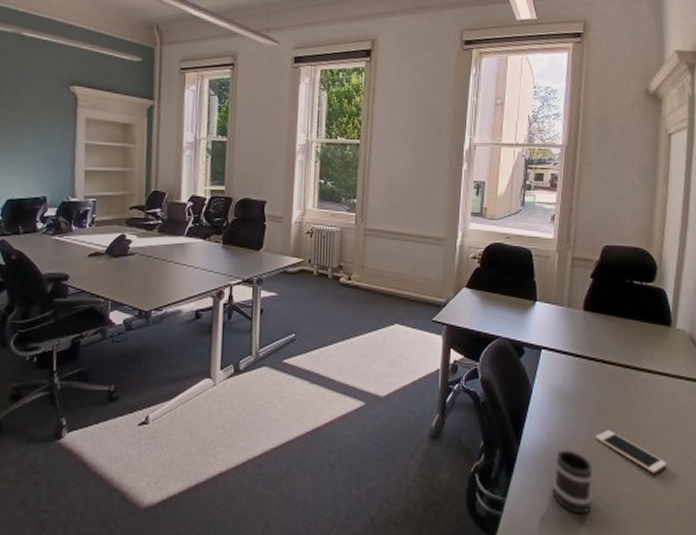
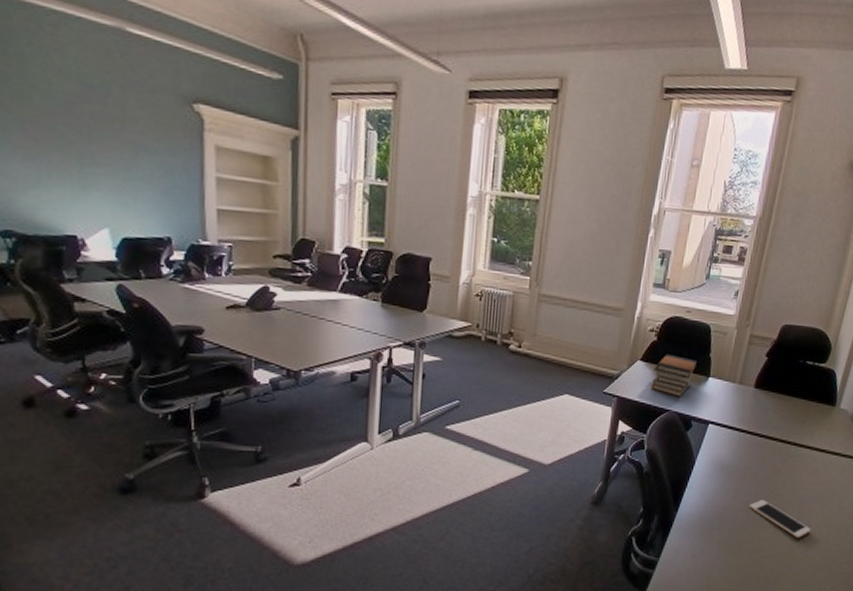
book stack: none [479,279,522,323] -> present [651,353,697,397]
mug: present [552,450,593,514] -> none [703,516,743,573]

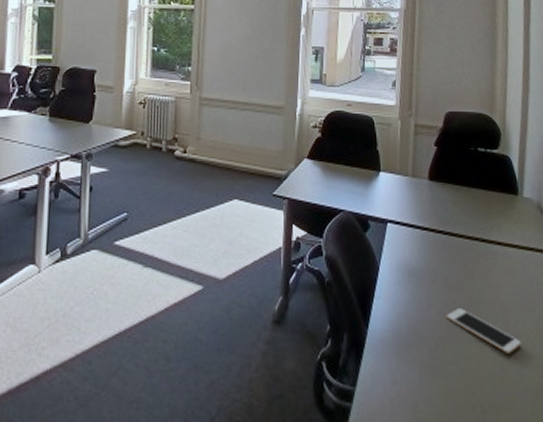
book stack: present [651,353,697,397] -> none [321,149,365,195]

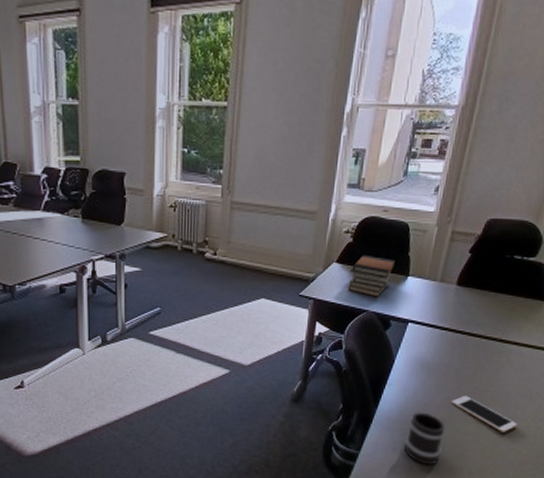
book stack: none [321,149,365,195] -> present [347,254,395,297]
mug: none [404,331,446,403] -> present [404,412,445,465]

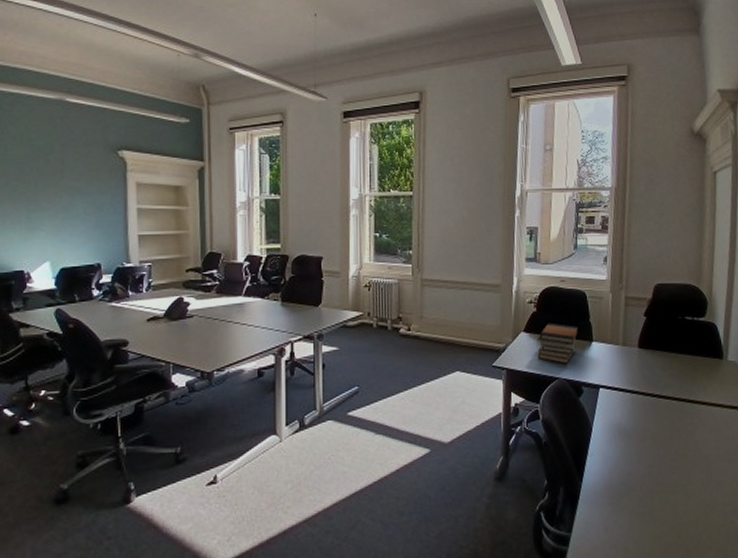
mug: present [404,412,445,465] -> none [615,483,654,545]
cell phone: present [451,396,517,432] -> none [654,462,723,500]

